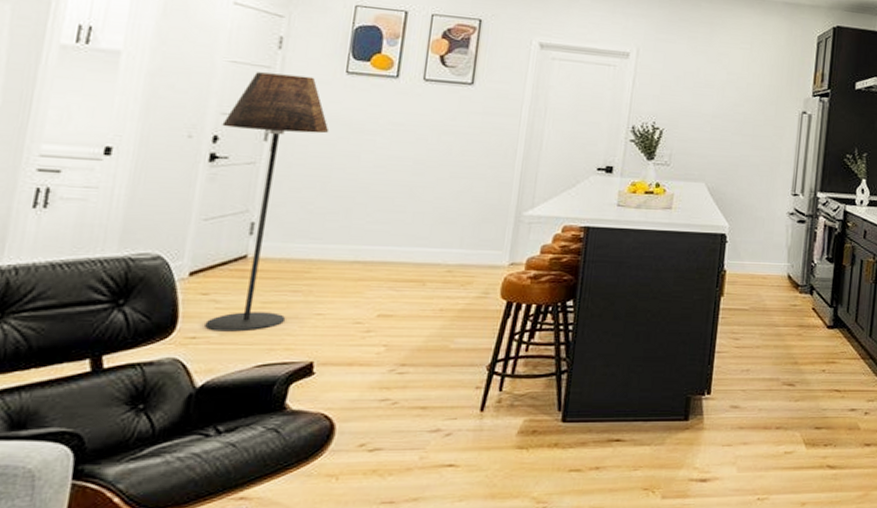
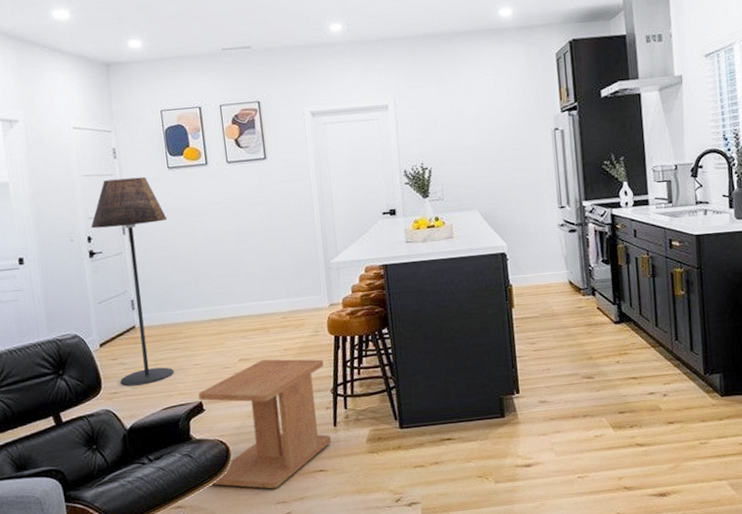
side table: none [300,319,487,484] -> present [198,359,332,489]

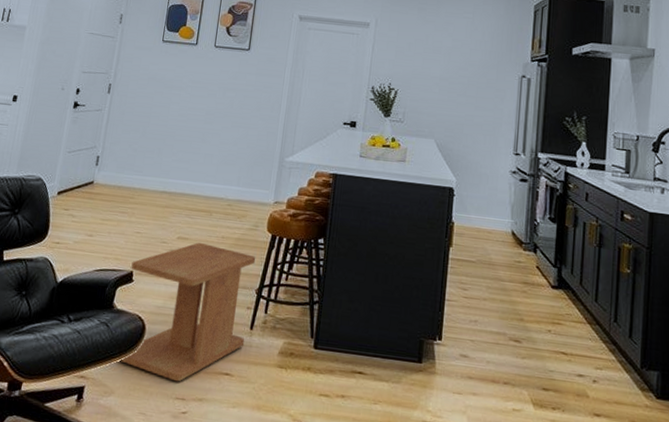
floor lamp: present [91,176,174,386] -> none [65,41,150,242]

